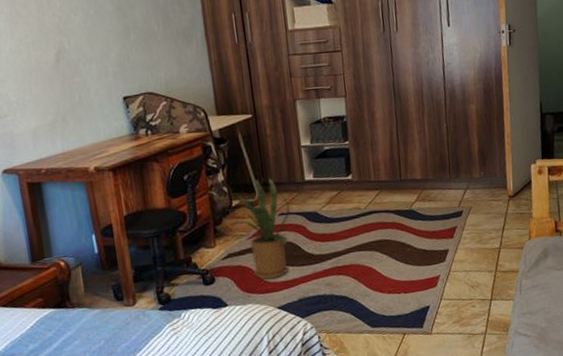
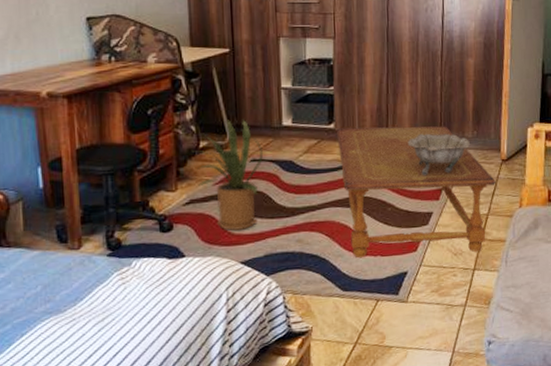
coffee table: none [354,169,506,297] -> present [337,126,496,258]
decorative bowl: none [420,176,479,217] -> present [407,133,471,176]

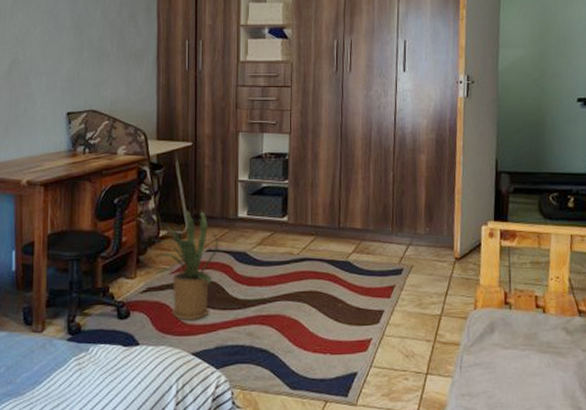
coffee table: present [337,126,496,258] -> none [290,221,450,356]
decorative bowl: present [407,133,471,176] -> none [359,229,423,273]

